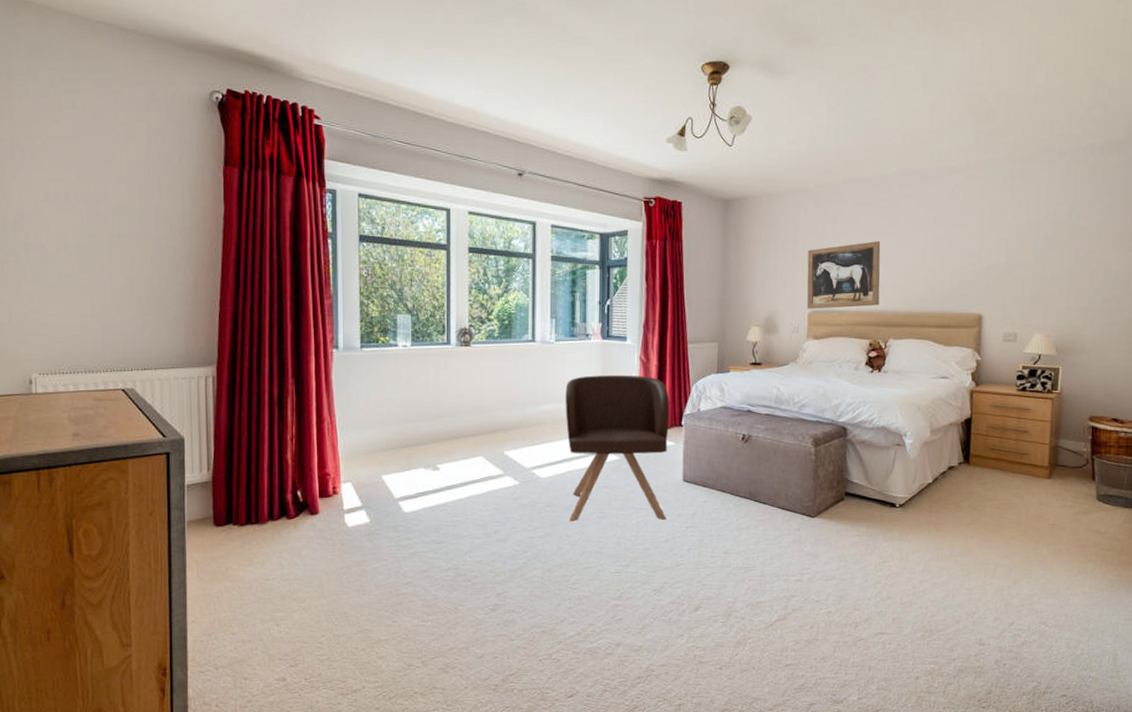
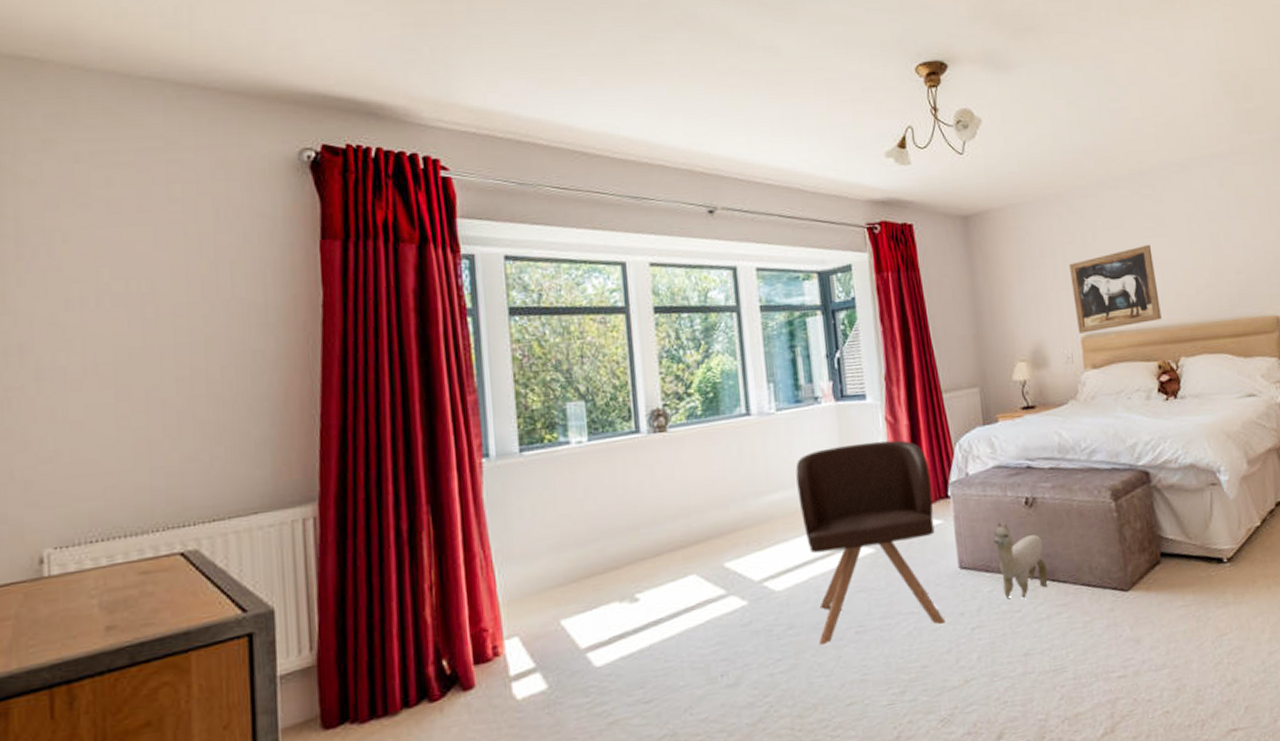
plush toy: none [713,451,752,511] -> present [993,522,1048,599]

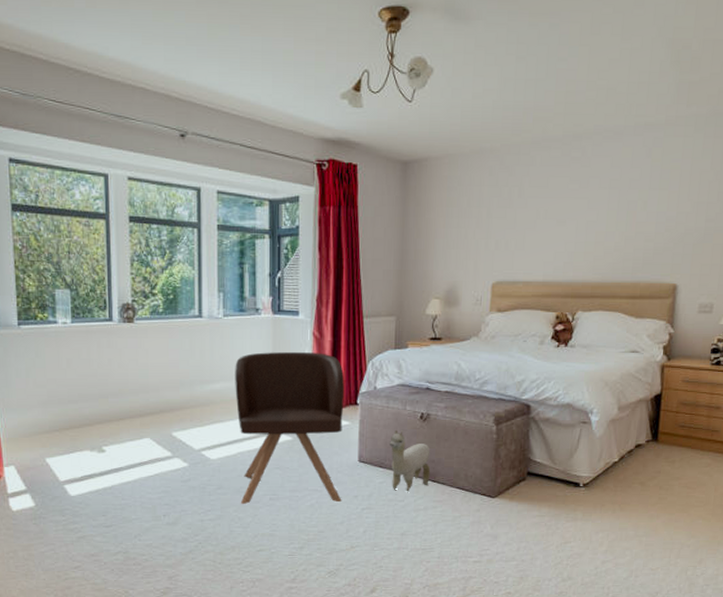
wall art: present [1069,245,1162,334] -> none [490,206,571,280]

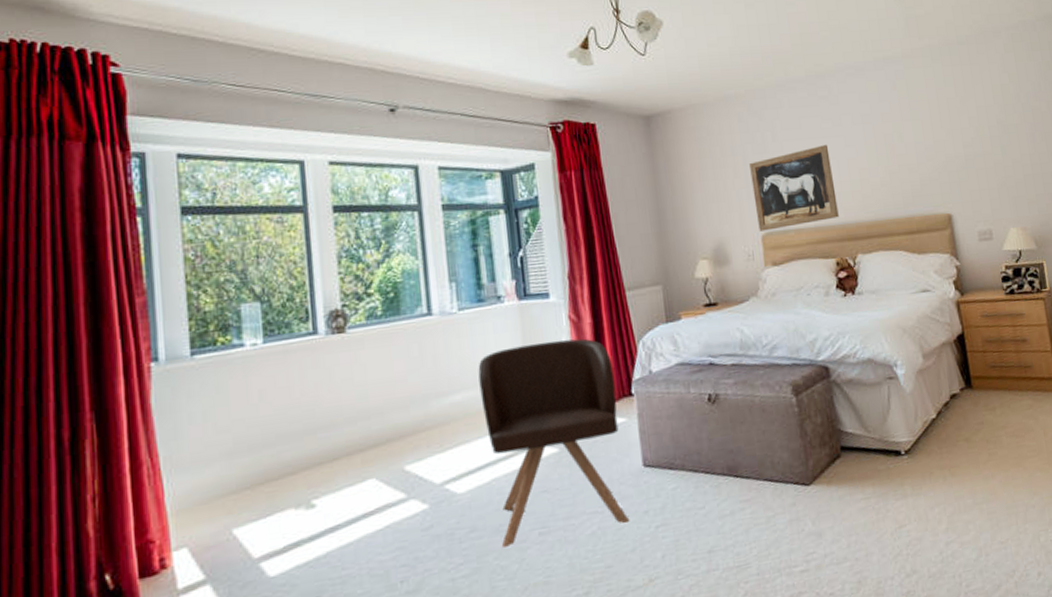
plush toy: present [390,430,431,492] -> none [677,419,731,496]
wall art: none [490,206,571,280] -> present [749,145,839,232]

